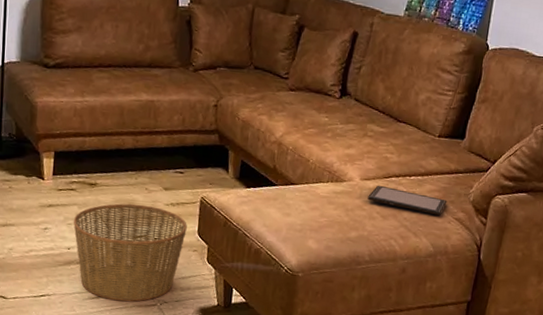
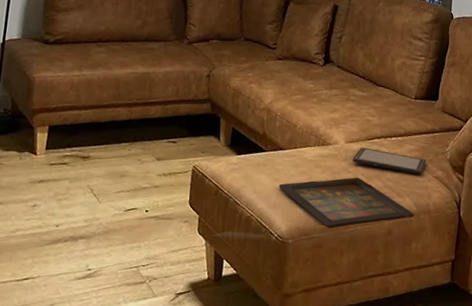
basket: present [73,203,187,302] -> none [63,175,179,281]
icon panel: none [289,215,430,265] -> present [278,177,414,228]

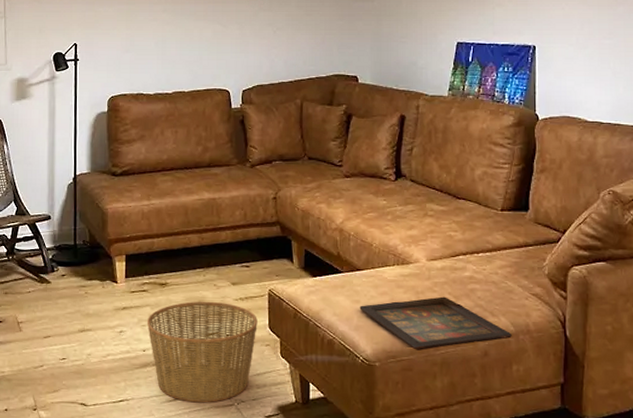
basket: none [63,175,179,281] -> present [146,301,258,403]
tablet: present [352,147,426,175] -> none [437,264,521,292]

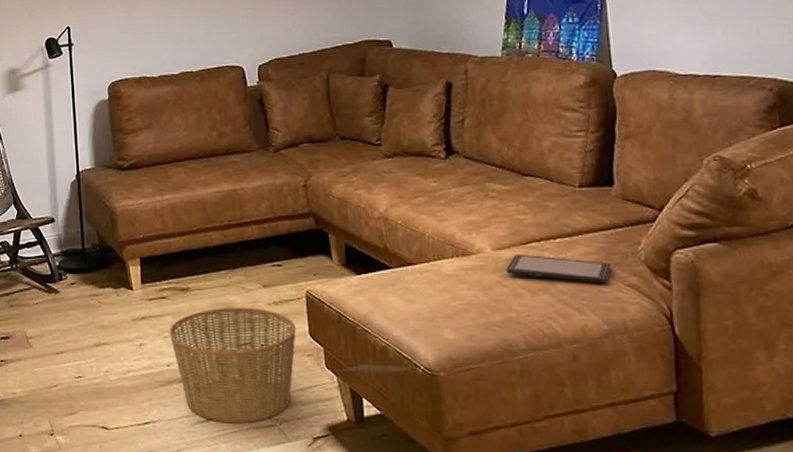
icon panel: present [359,296,512,351] -> none [415,292,606,357]
tablet: none [437,264,521,292] -> present [506,254,612,284]

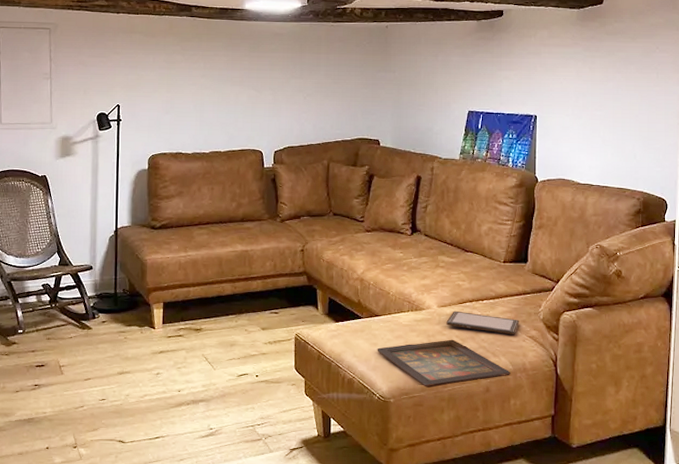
basket: present [169,307,296,424] -> none [182,345,285,438]
icon panel: none [415,292,606,357] -> present [377,339,510,388]

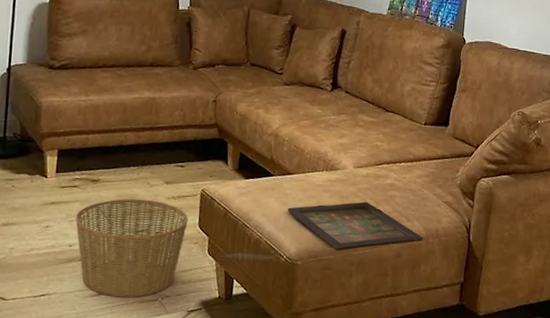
basket: none [182,345,285,438] -> present [75,198,188,298]
tablet: present [446,310,520,335] -> none [361,172,436,200]

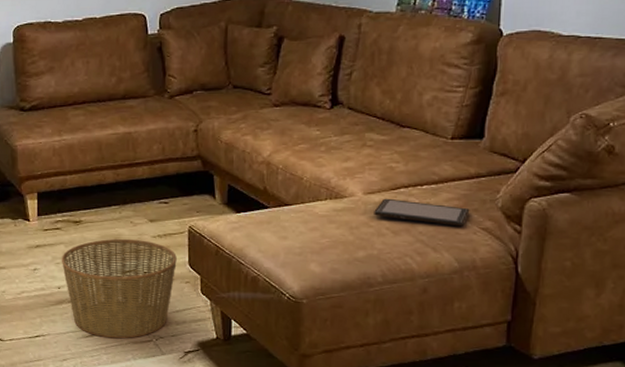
icon panel: present [287,201,423,251] -> none [287,232,455,287]
tablet: none [361,172,436,200] -> present [374,198,470,227]

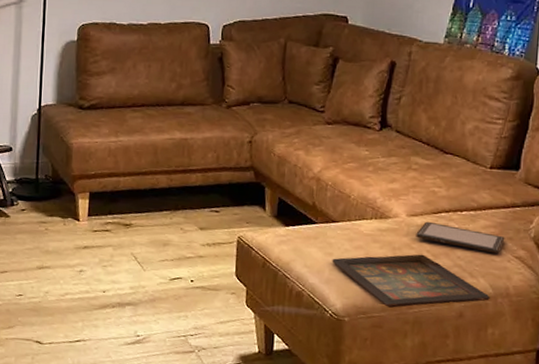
basket: present [61,238,177,339] -> none [108,244,224,348]
icon panel: none [287,232,455,287] -> present [332,254,490,308]

